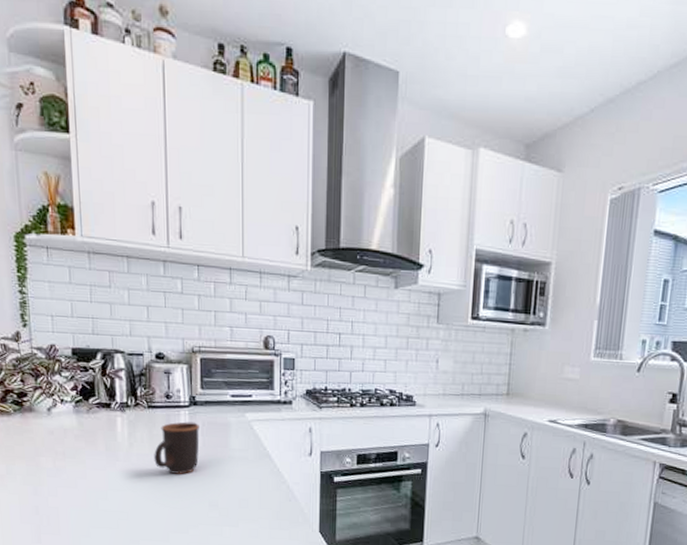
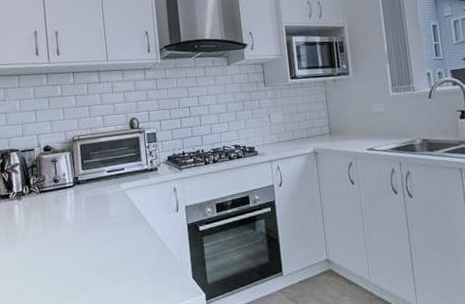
mug: present [154,421,200,474] -> none [47,199,85,247]

